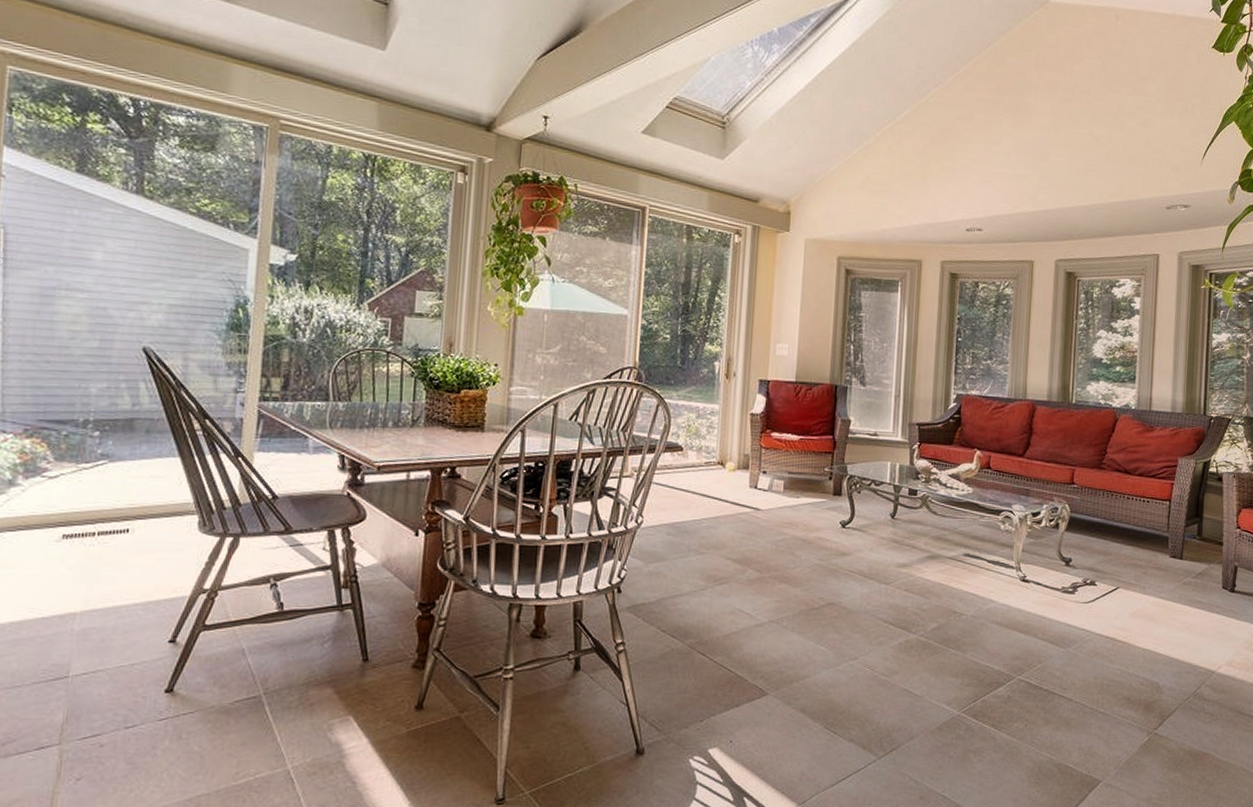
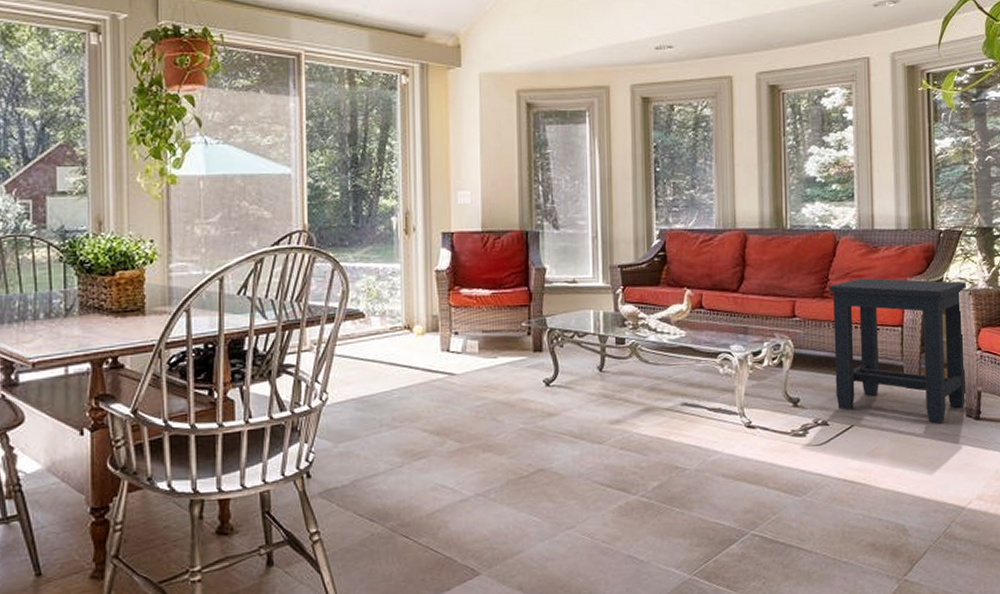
side table: none [1105,453,1232,593] -> present [829,278,967,424]

